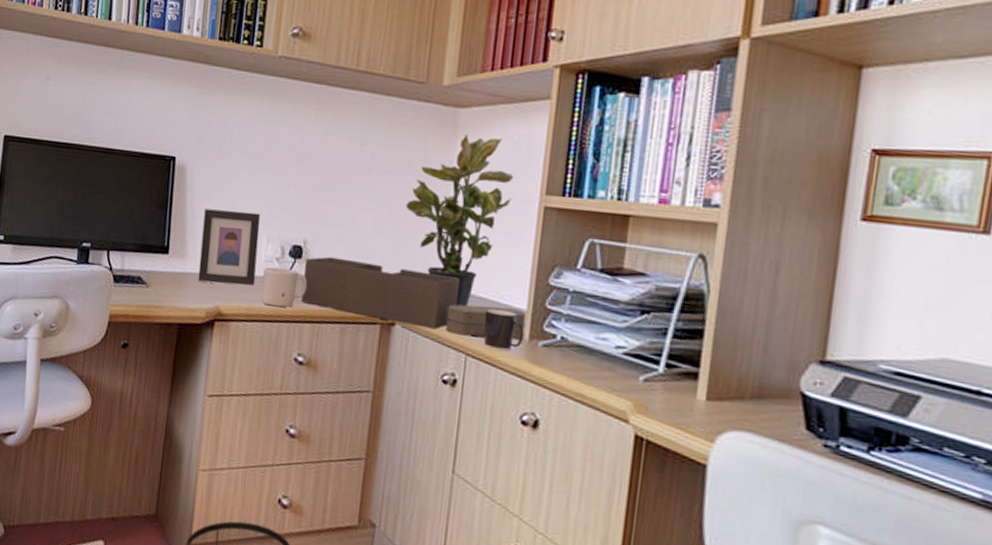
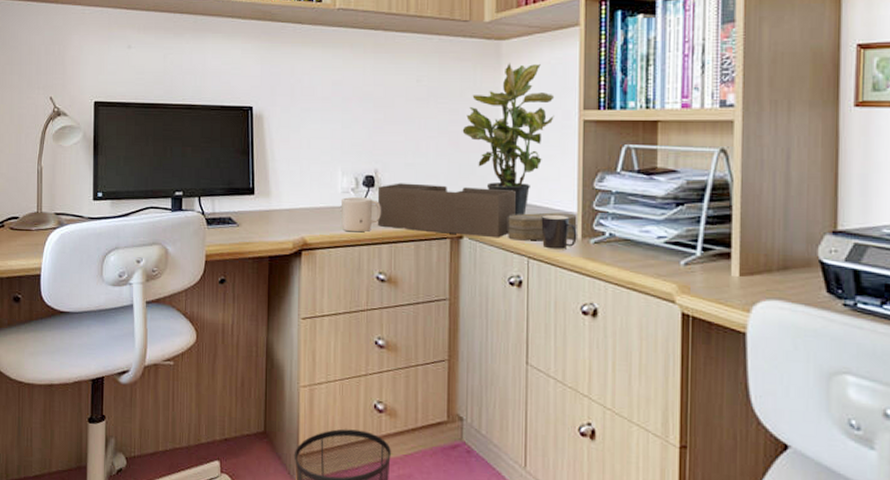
picture frame: present [197,208,261,286] -> none [283,150,335,217]

